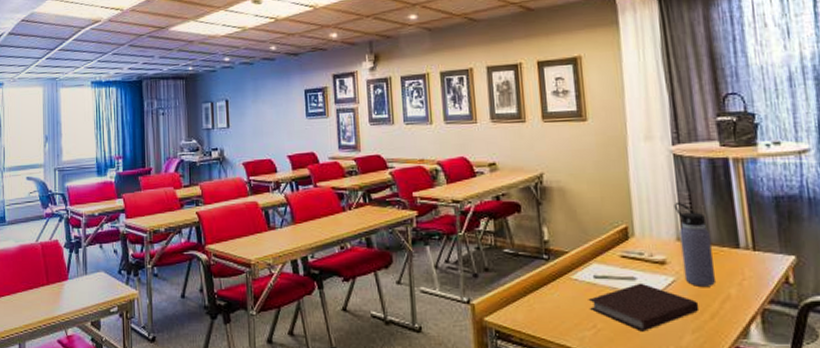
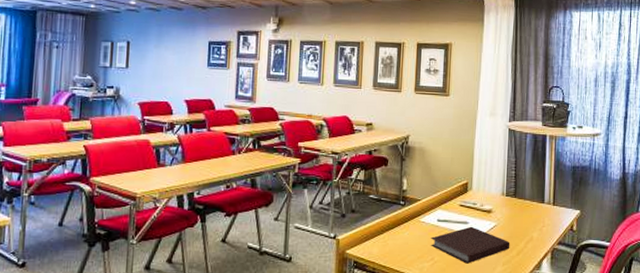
water bottle: present [673,201,716,286] -> none [503,165,526,231]

